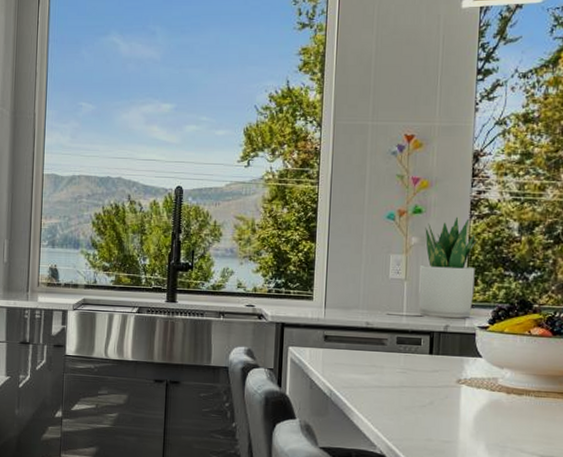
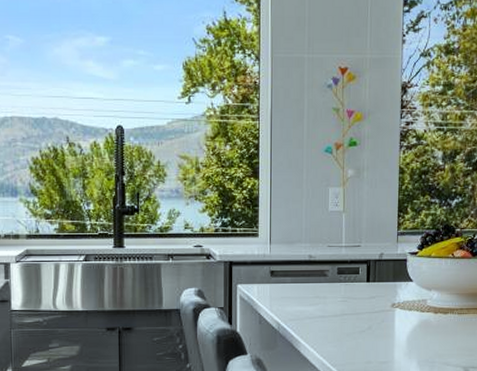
planter: present [418,216,477,319] -> none [355,148,406,247]

